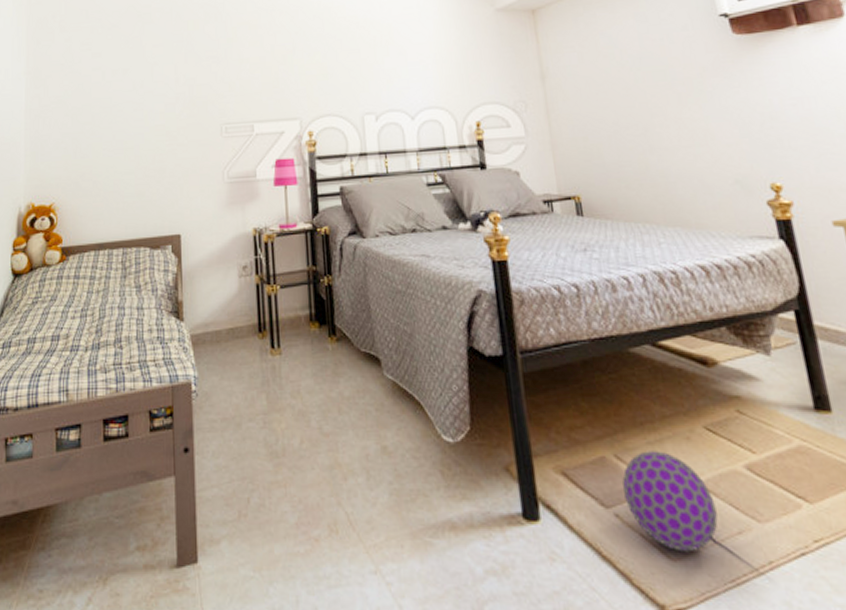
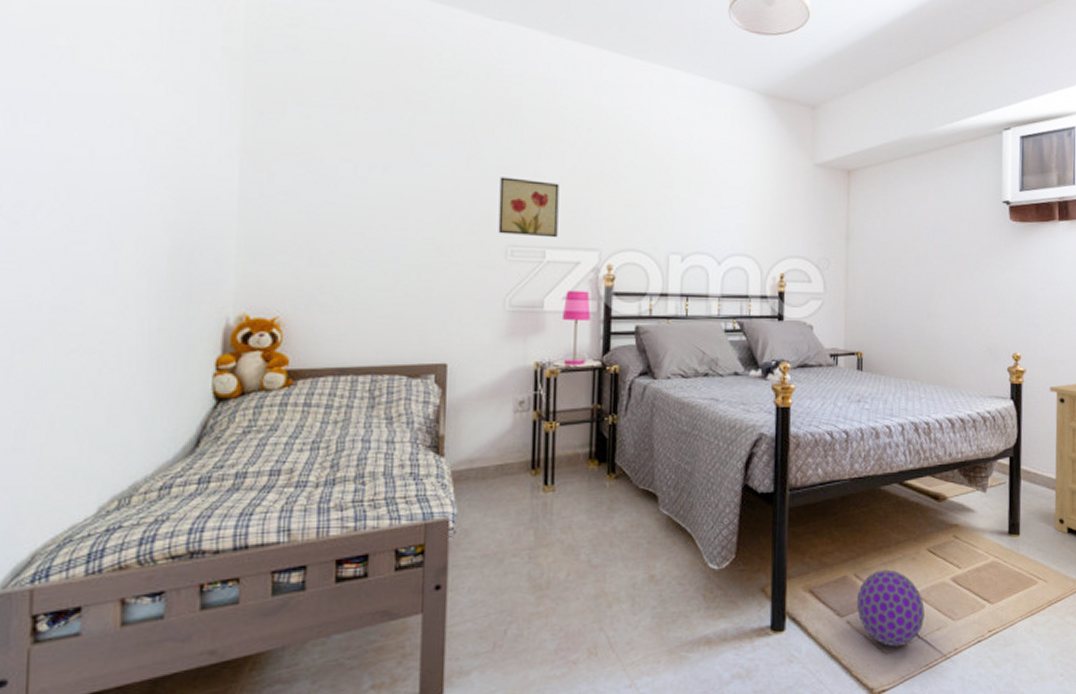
wall art: none [211,63,263,114] -> present [498,177,560,238]

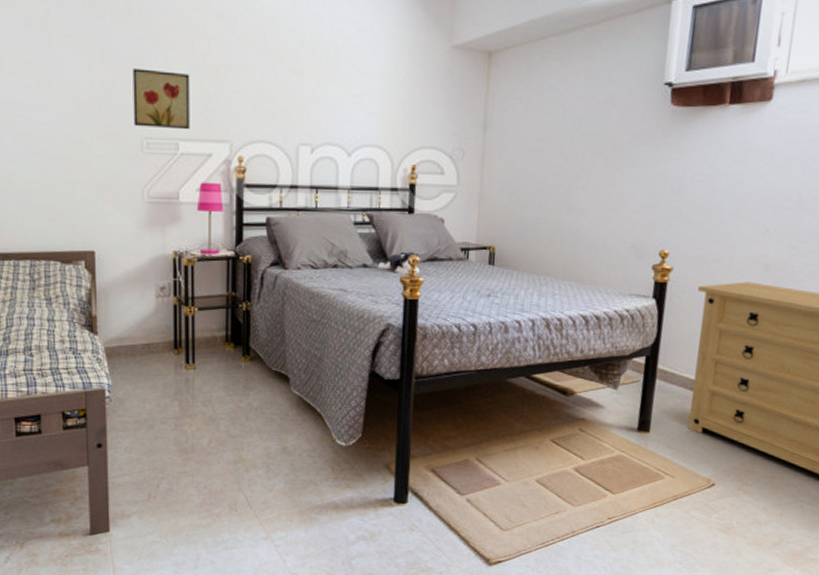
ball: present [857,569,925,647] -> none [477,456,545,525]

